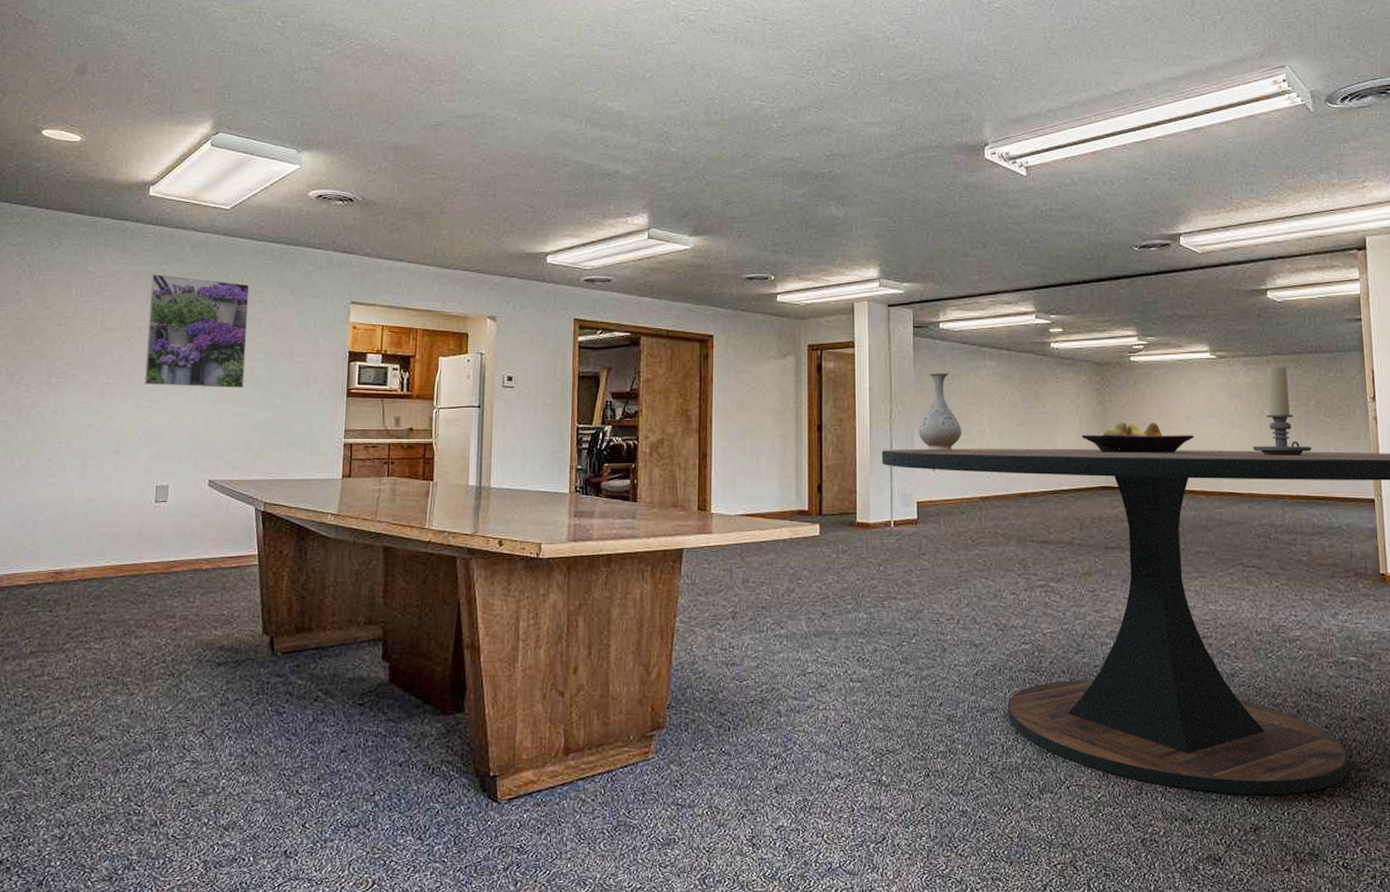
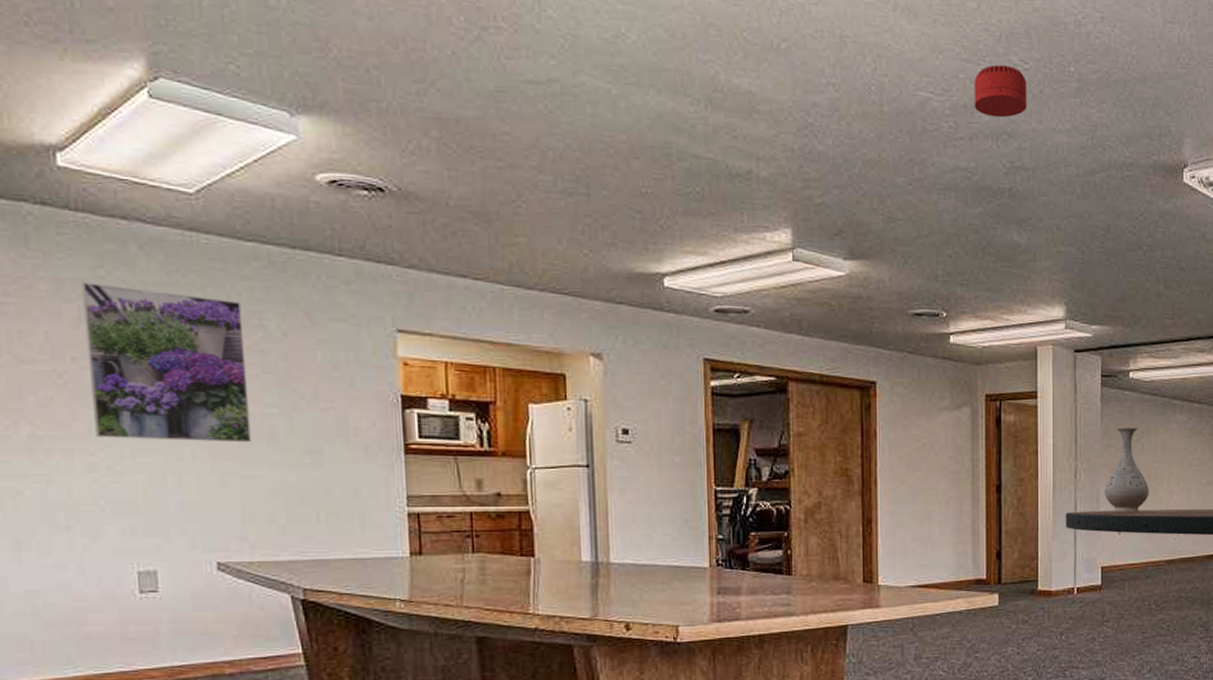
smoke detector: none [799,76,844,117] -> present [974,64,1027,118]

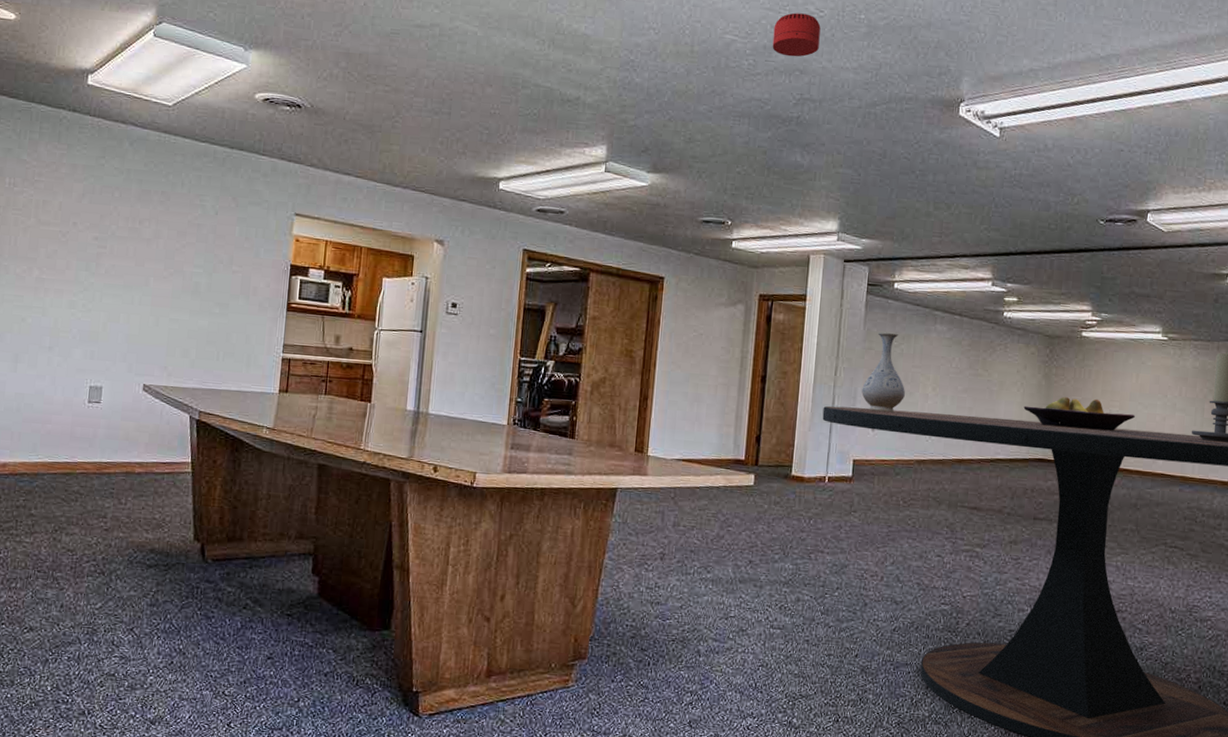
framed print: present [81,281,252,443] -> none [79,167,190,294]

